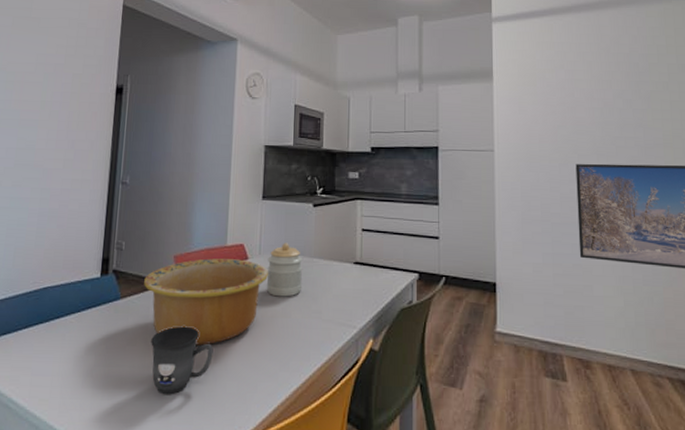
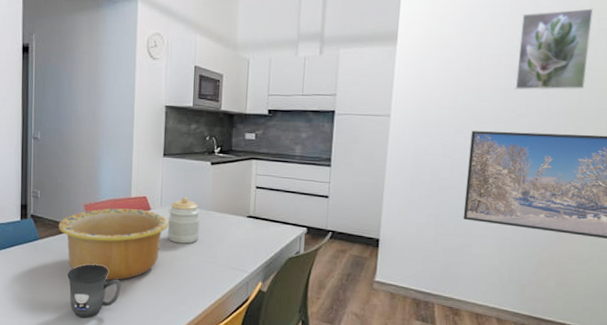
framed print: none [606,46,676,123] -> present [513,8,594,90]

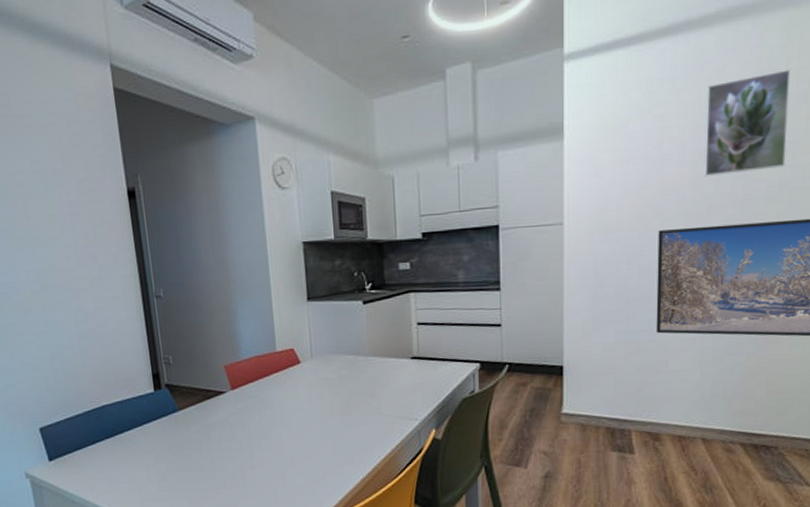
bowl: present [59,208,169,281] -> none [198,364,323,447]
mug: present [67,264,121,319] -> none [216,431,278,492]
jar: present [167,196,200,244] -> none [320,343,359,397]

